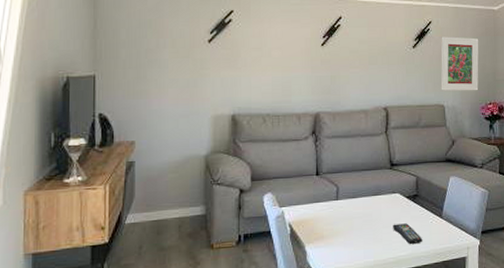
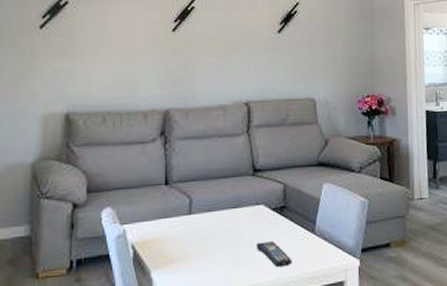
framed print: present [440,36,479,91] -> none [310,19,354,83]

